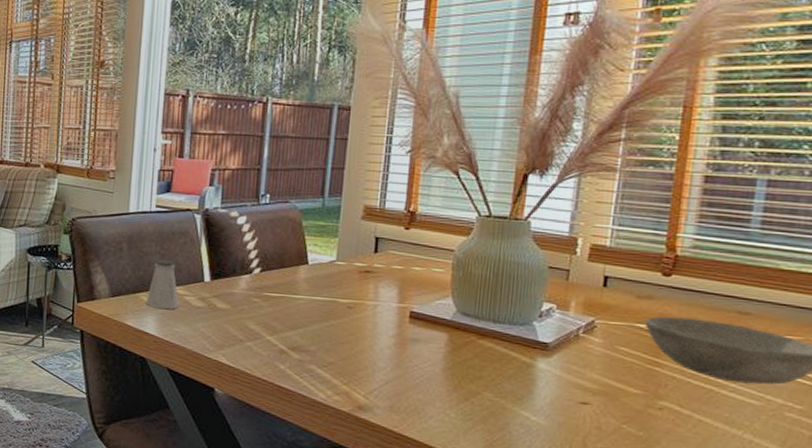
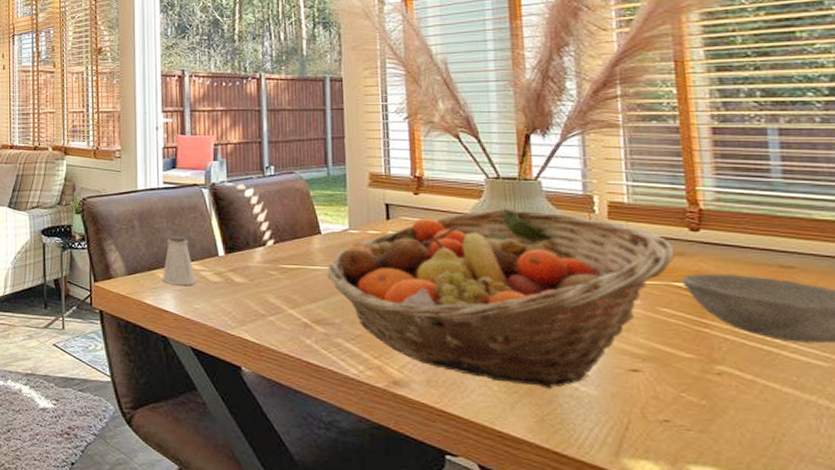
fruit basket: none [308,247,644,417] -> present [327,209,675,389]

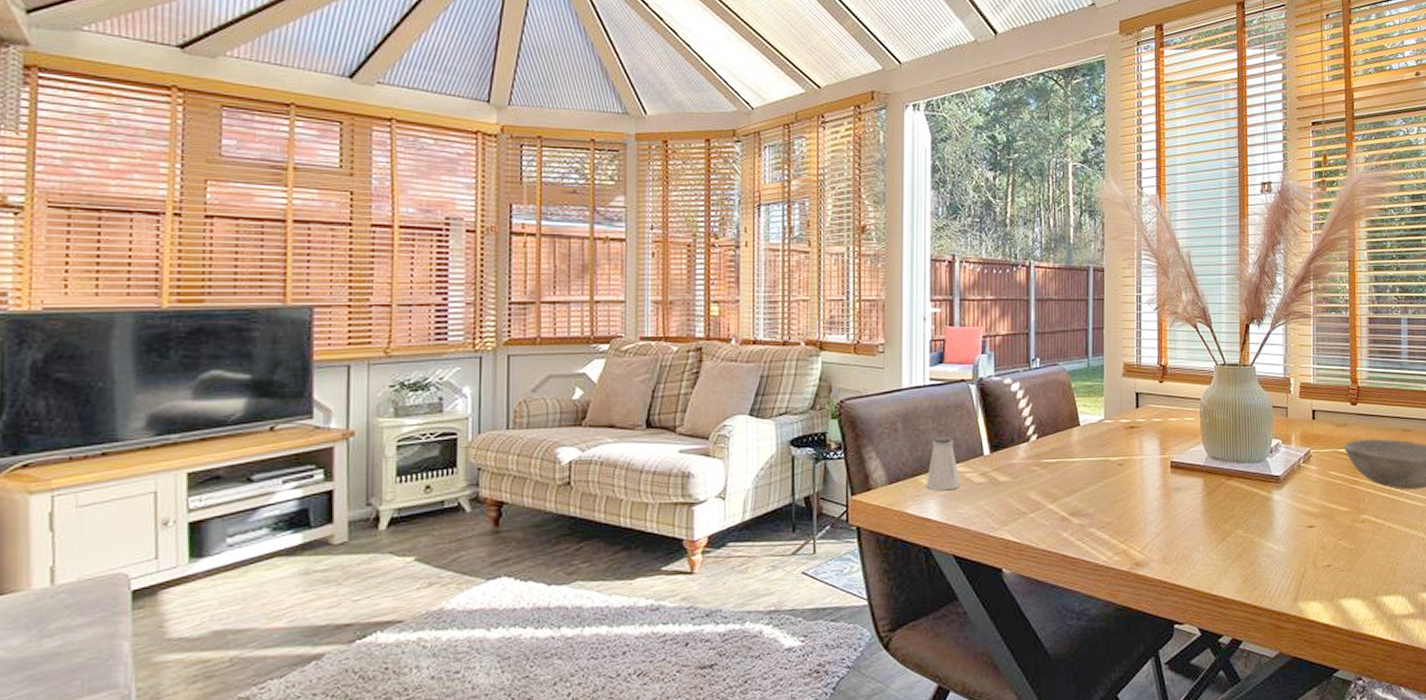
fruit basket: present [327,209,675,389] -> none [1083,393,1341,551]

